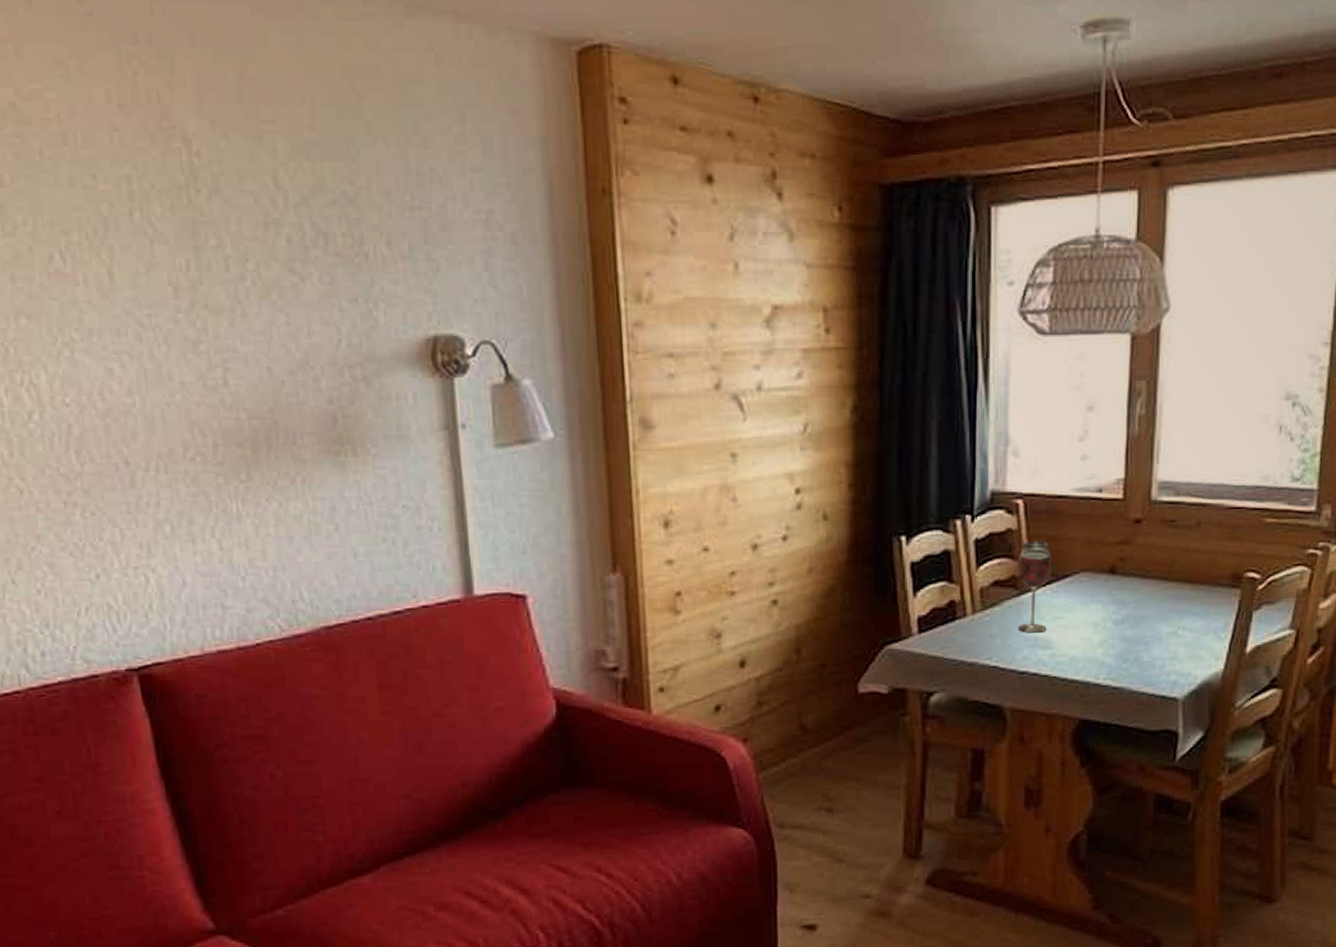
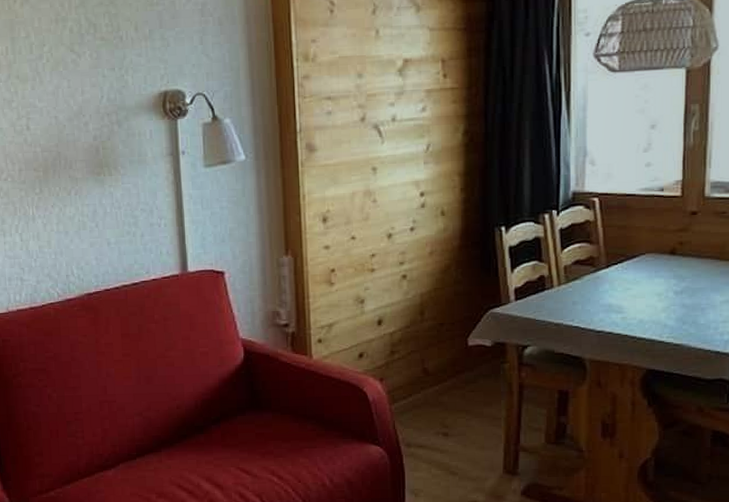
wineglass: present [1017,541,1053,633] -> none [594,229,623,301]

